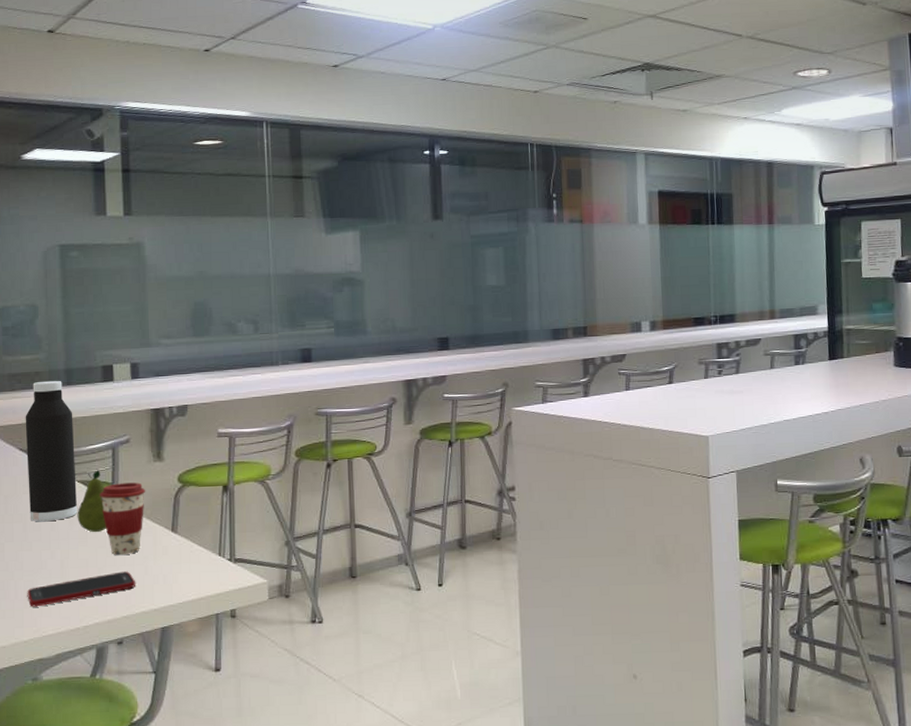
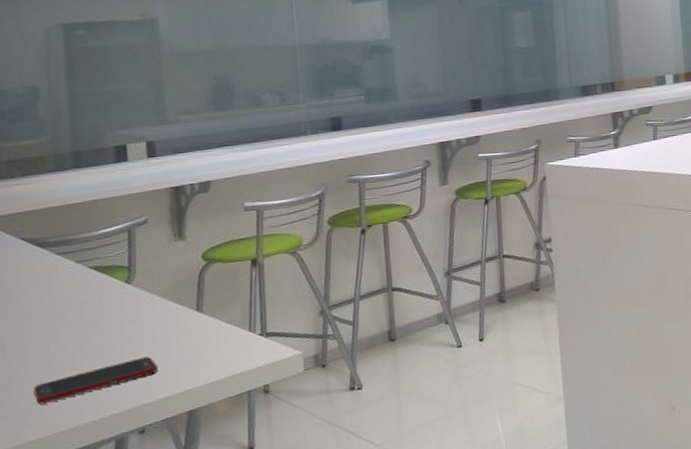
water bottle: present [25,380,78,522] -> none [27,164,91,314]
fruit: present [77,470,106,533] -> none [89,254,123,320]
coffee cup: present [100,482,146,556] -> none [115,263,167,342]

